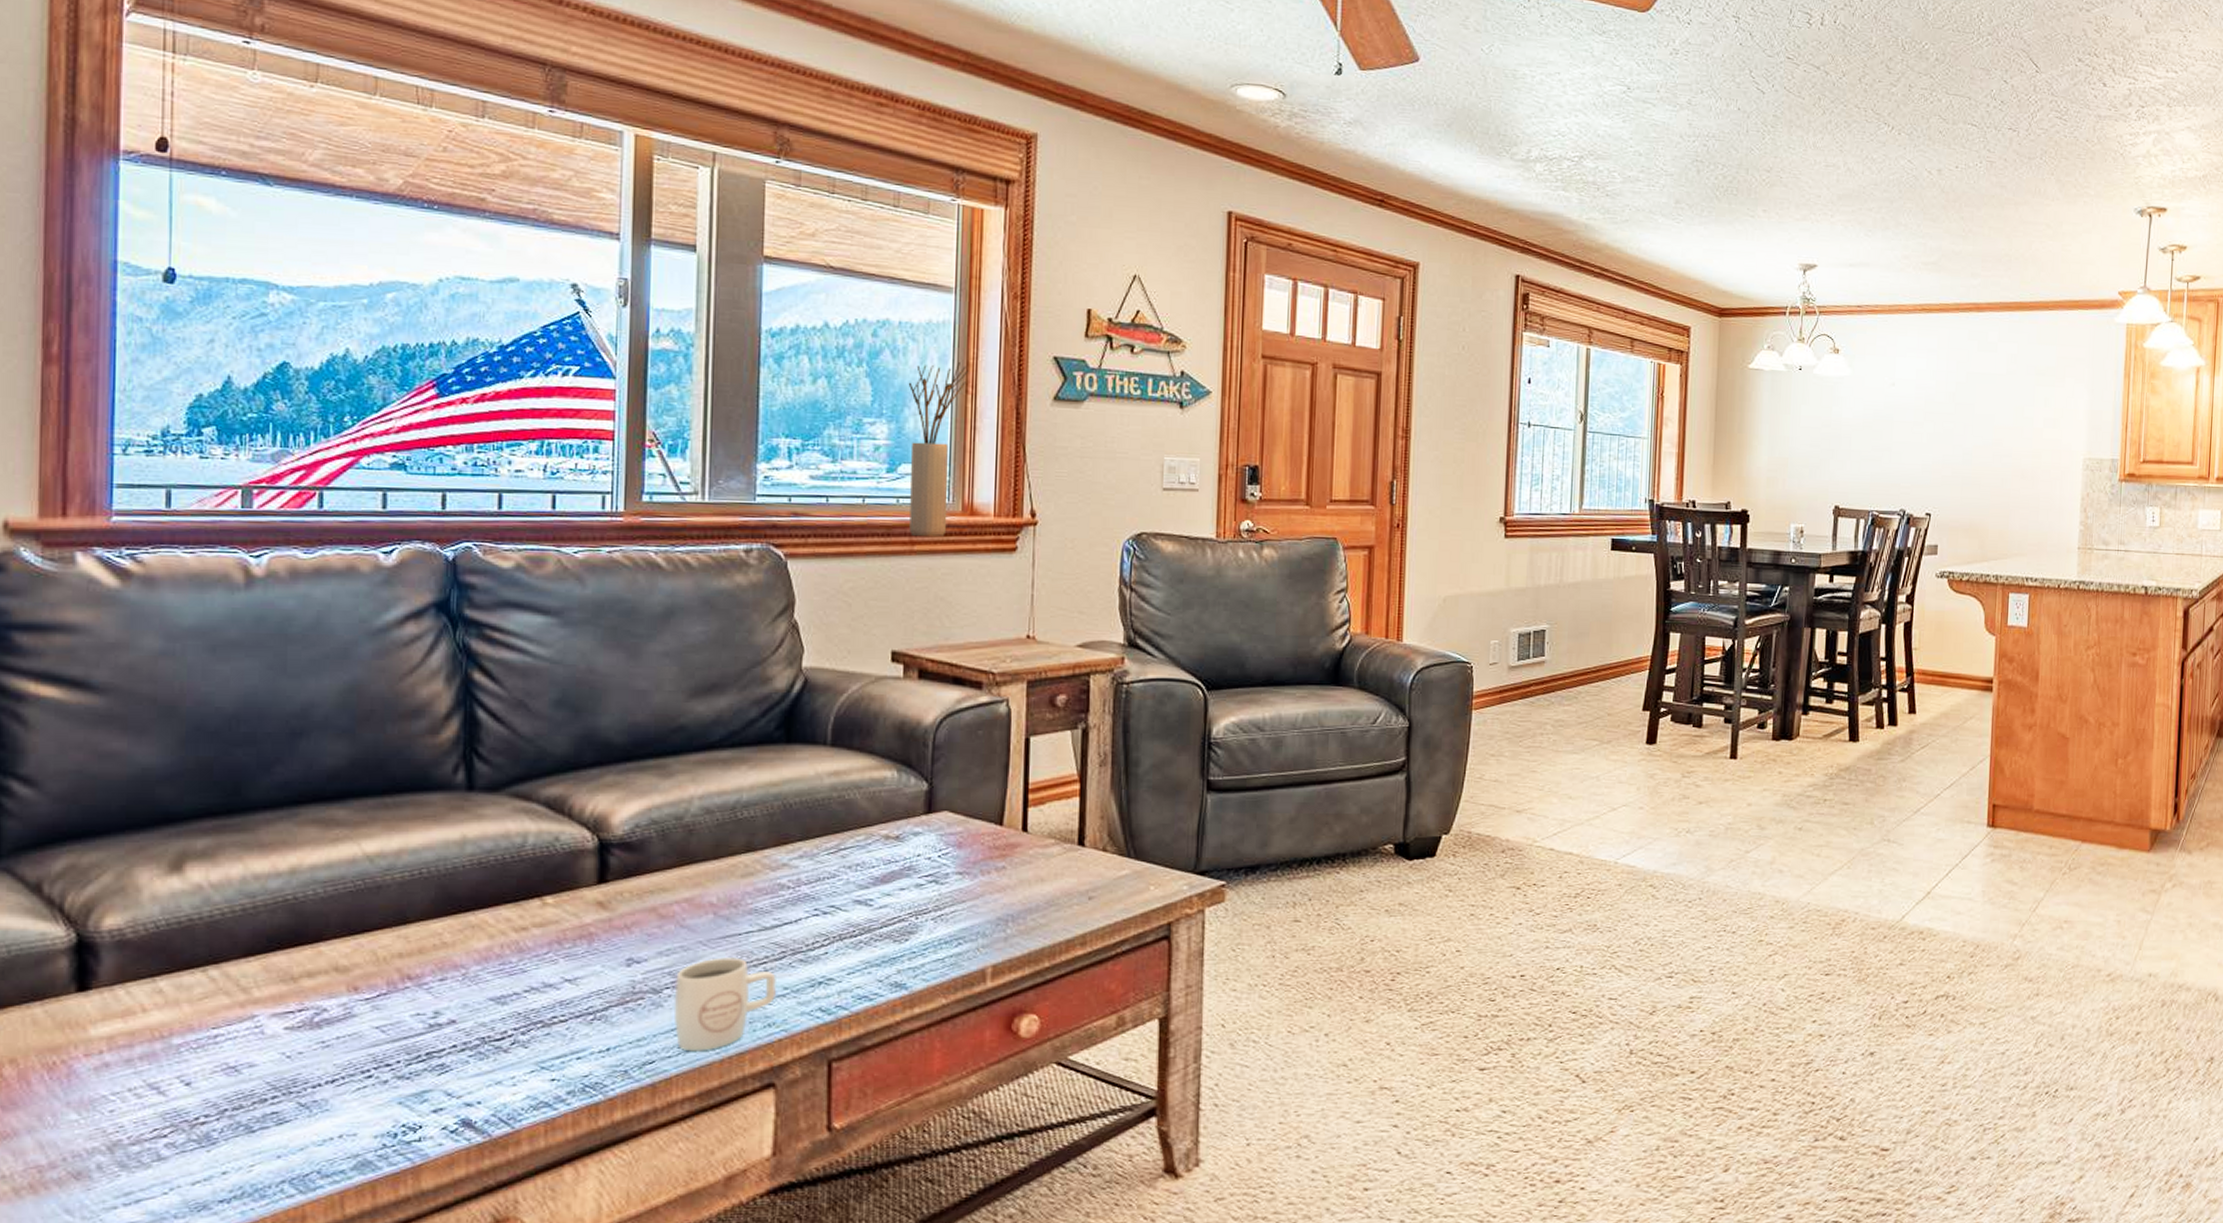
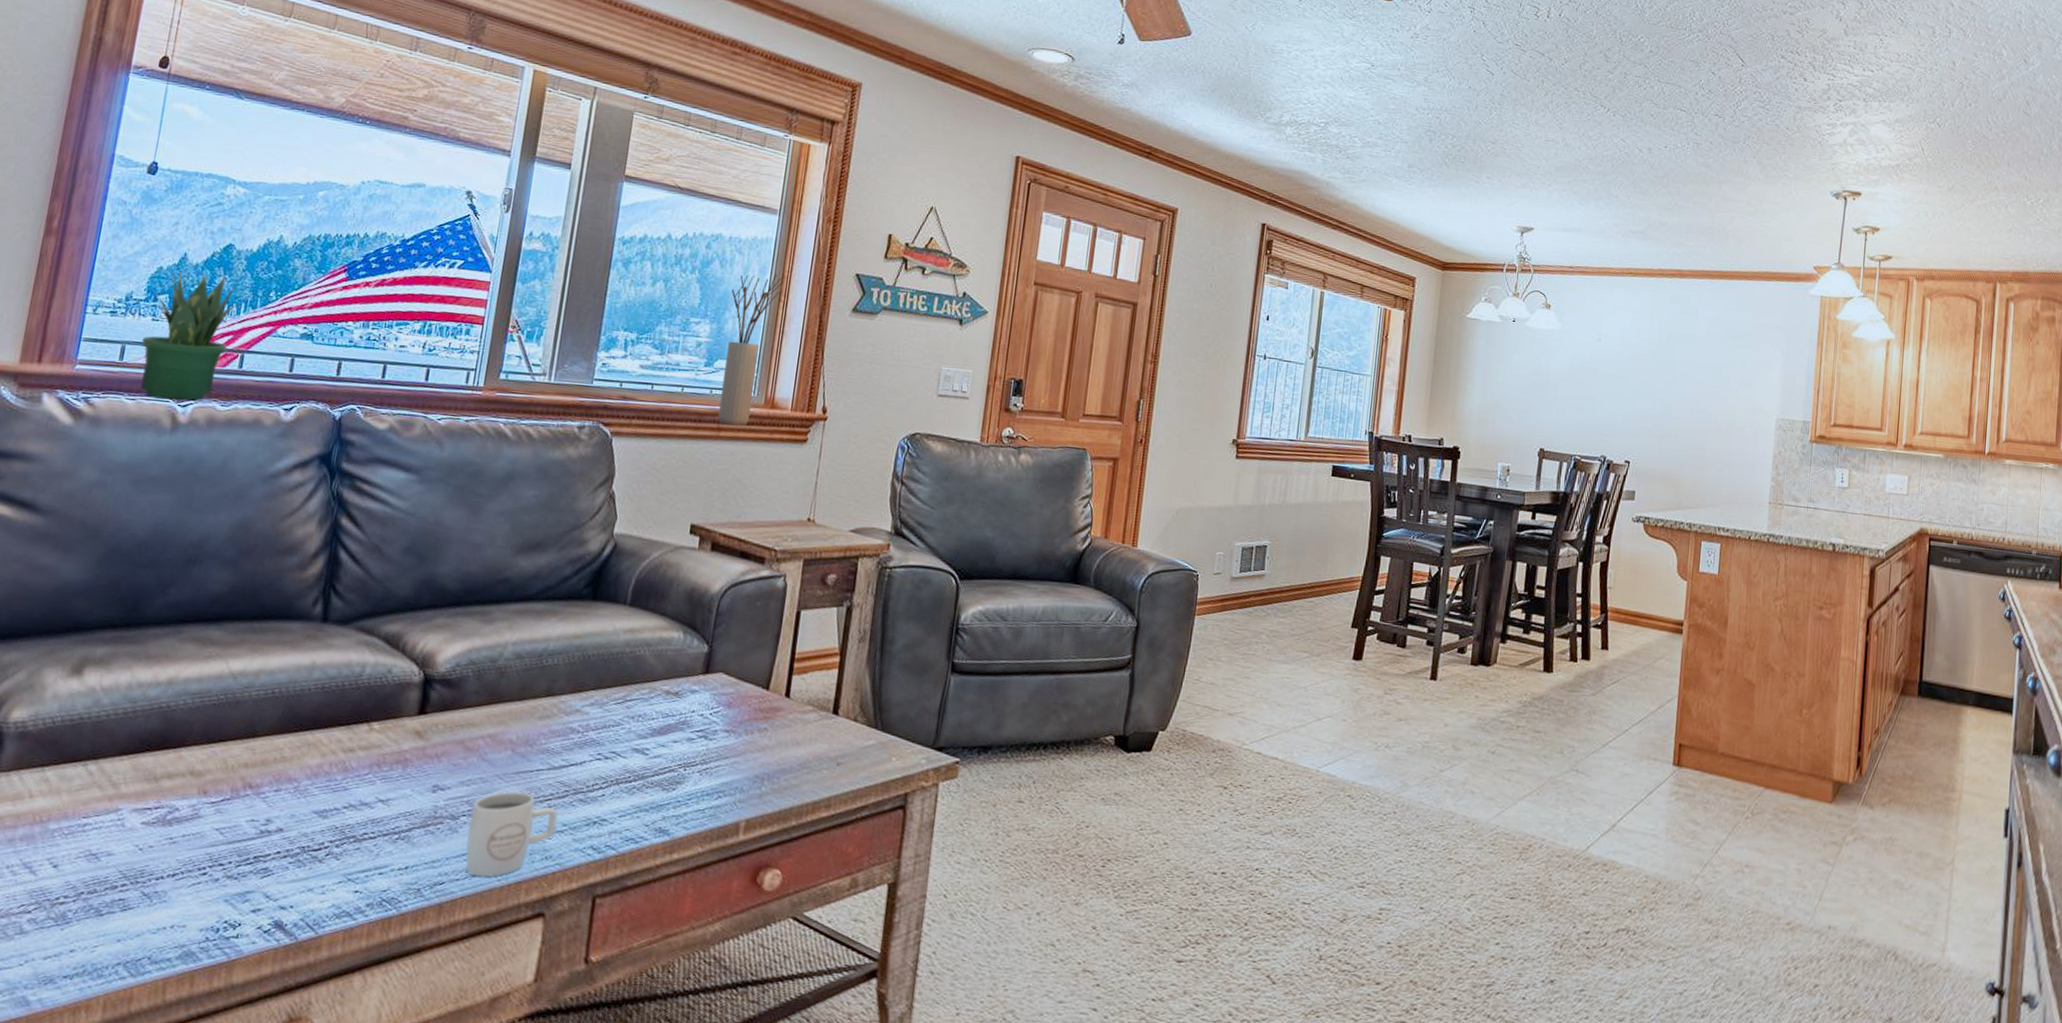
planter: none [191,395,307,549] -> present [141,269,240,400]

